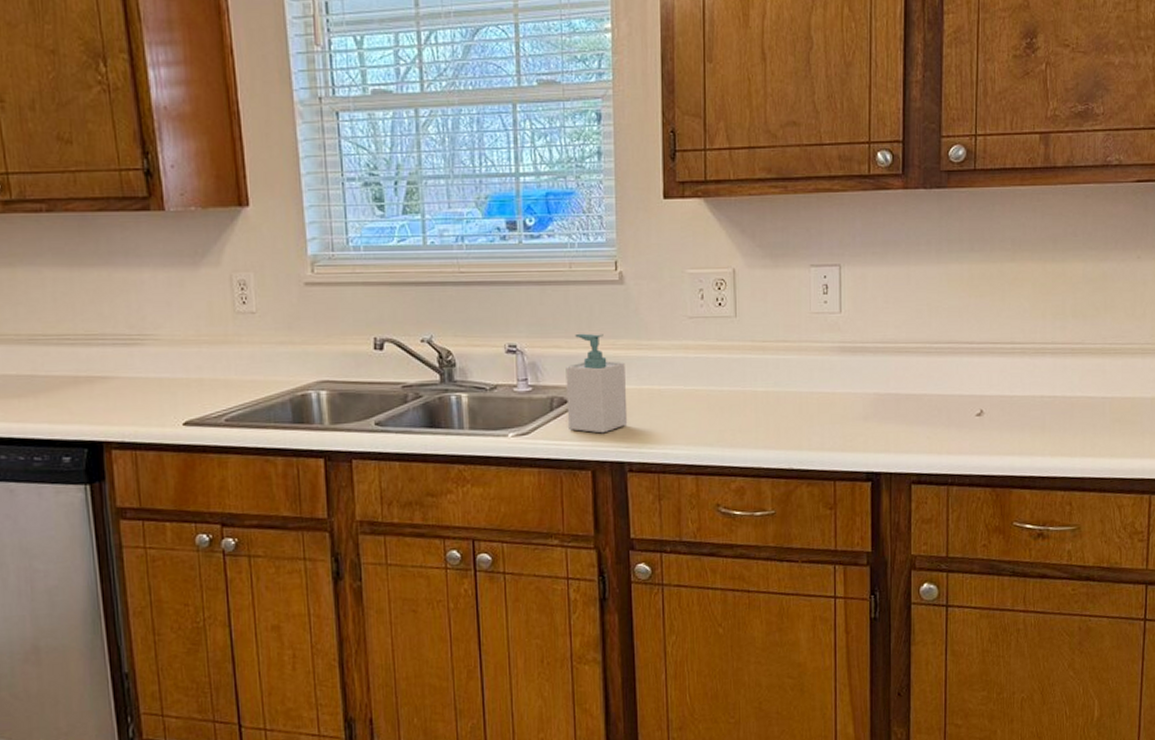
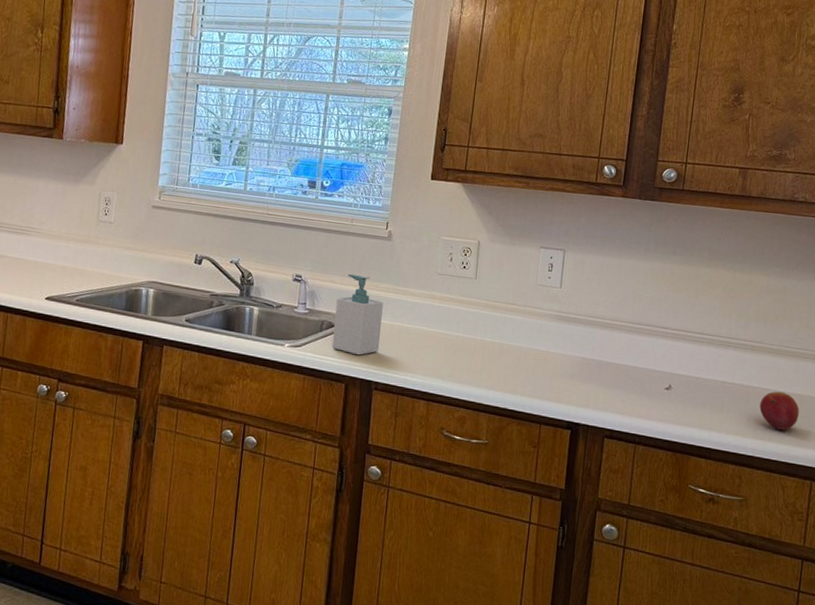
fruit: none [1086,397,1131,442] -> present [759,391,799,430]

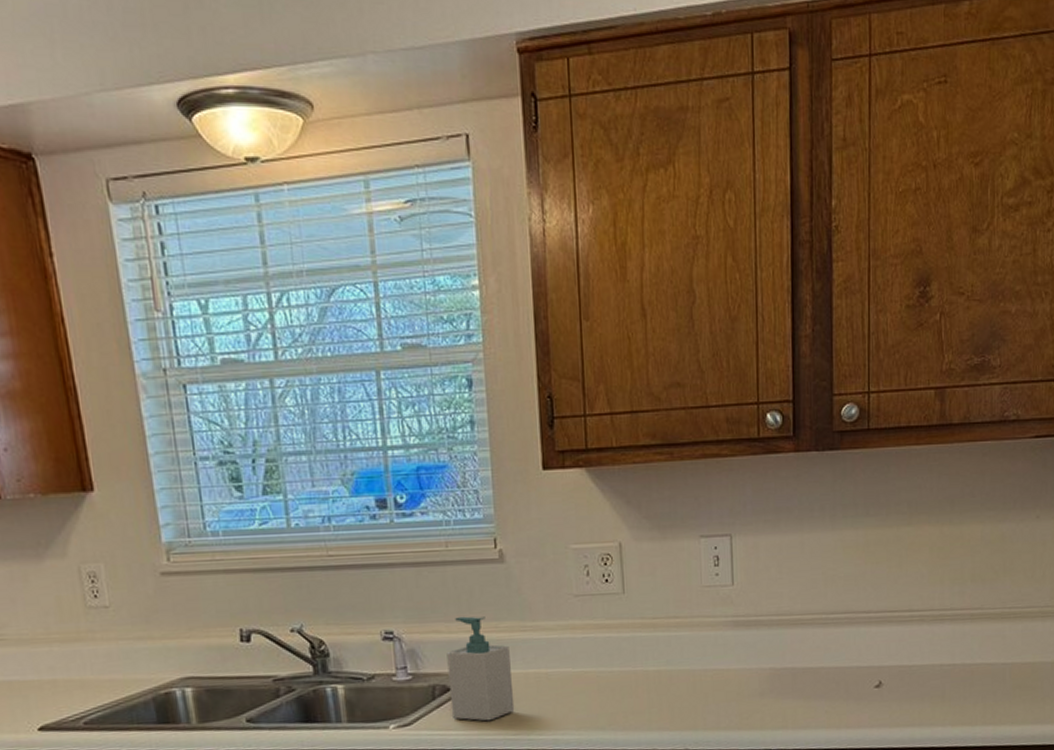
fruit: present [759,391,799,430] -> none [986,663,1031,709]

